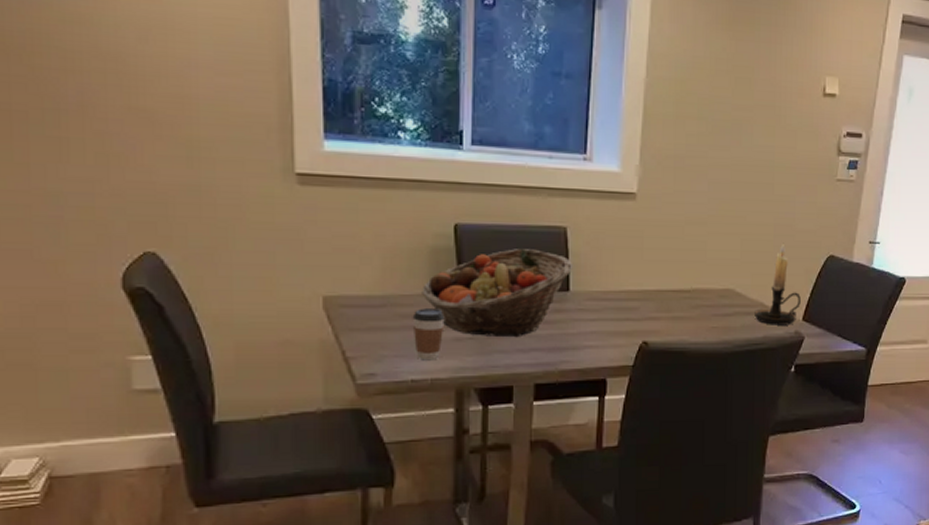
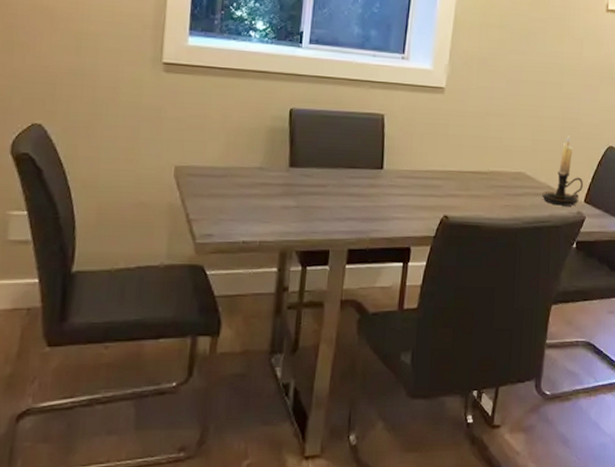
coffee cup: present [412,308,445,361] -> none [248,179,276,225]
fruit basket: present [422,249,573,338] -> none [258,131,388,208]

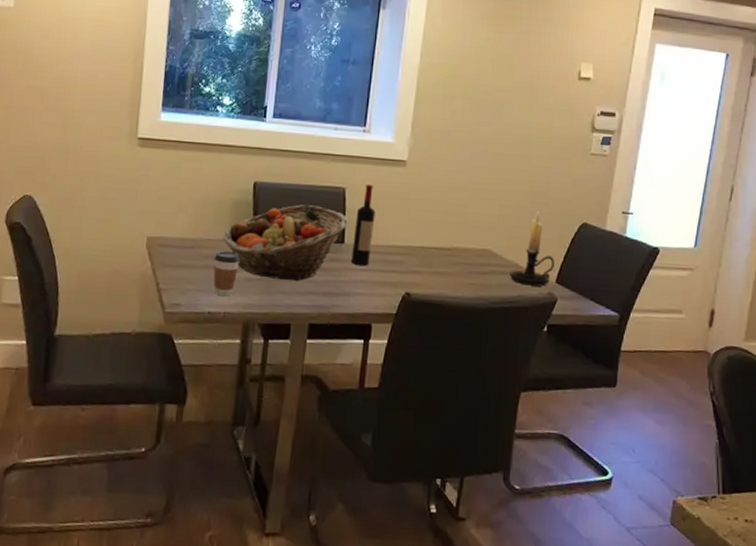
coffee cup: none [248,179,276,225] -> present [213,251,240,297]
fruit basket: none [258,131,388,208] -> present [223,204,349,282]
wine bottle: none [389,111,414,190] -> present [350,185,376,265]

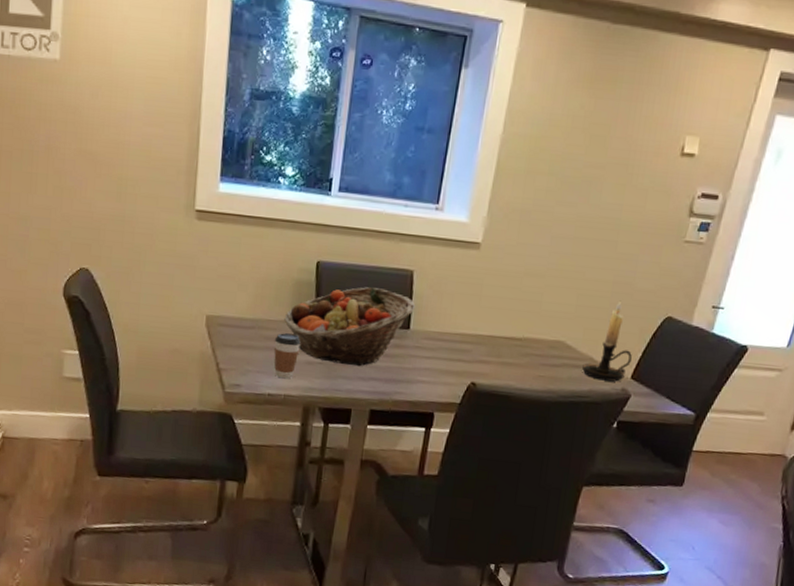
wine bottle: present [350,185,376,265] -> none [415,268,444,353]

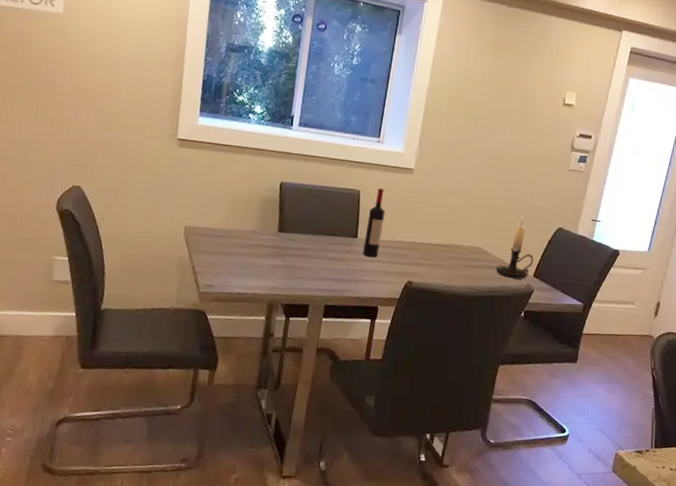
coffee cup: present [274,333,301,379] -> none [243,241,266,280]
fruit basket: present [284,287,416,367] -> none [252,203,362,269]
wine bottle: none [415,268,444,353] -> present [362,188,385,257]

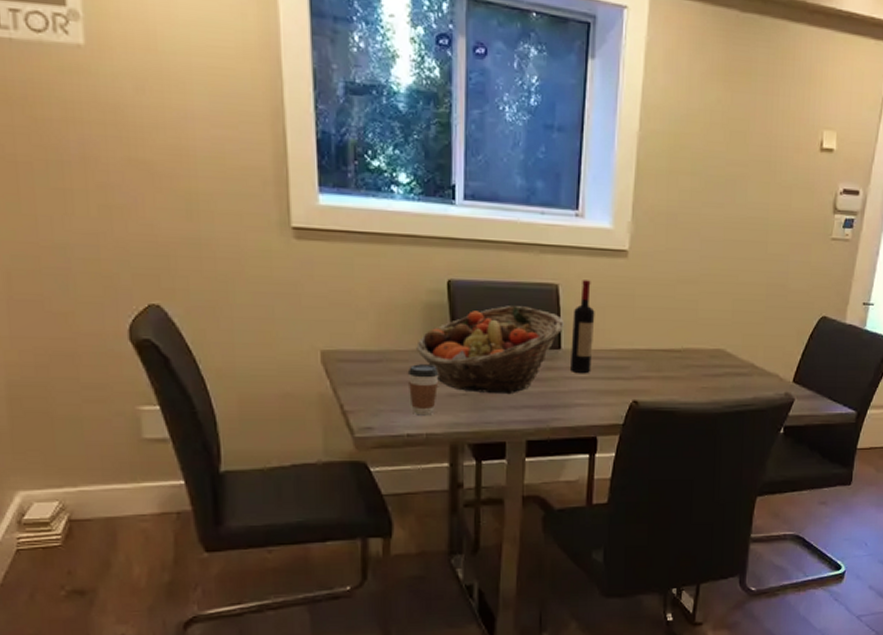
coffee cup: none [243,241,266,280] -> present [407,364,439,416]
fruit basket: none [252,203,362,269] -> present [416,306,565,395]
candle holder: present [495,215,533,279] -> none [745,303,792,387]

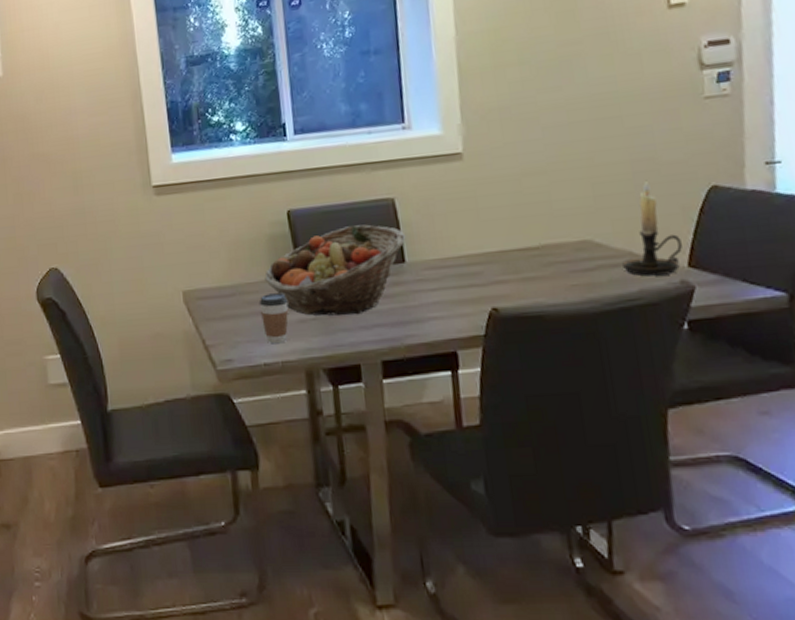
wine bottle: present [569,280,595,373] -> none [413,189,441,285]
candle holder: none [745,303,792,387] -> present [622,180,682,277]

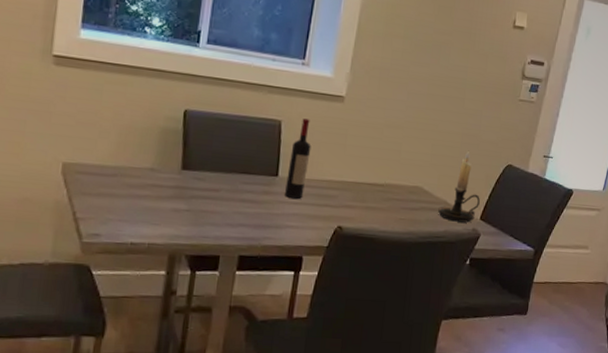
coffee cup: present [259,293,288,344] -> none [137,180,167,227]
fruit basket: present [265,224,406,316] -> none [149,135,284,213]
wine bottle: none [413,189,441,285] -> present [284,118,311,199]

